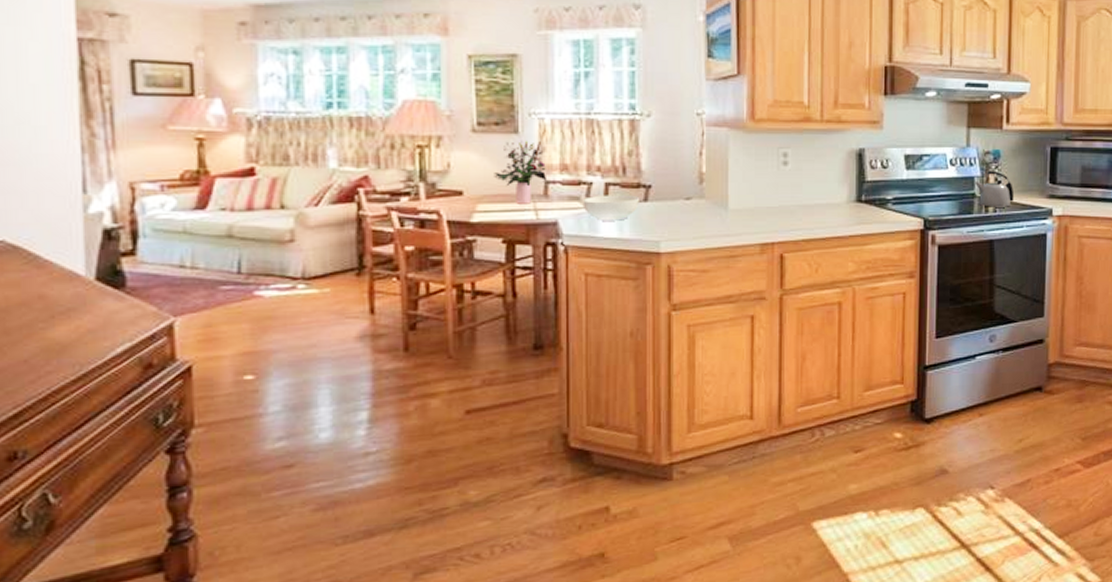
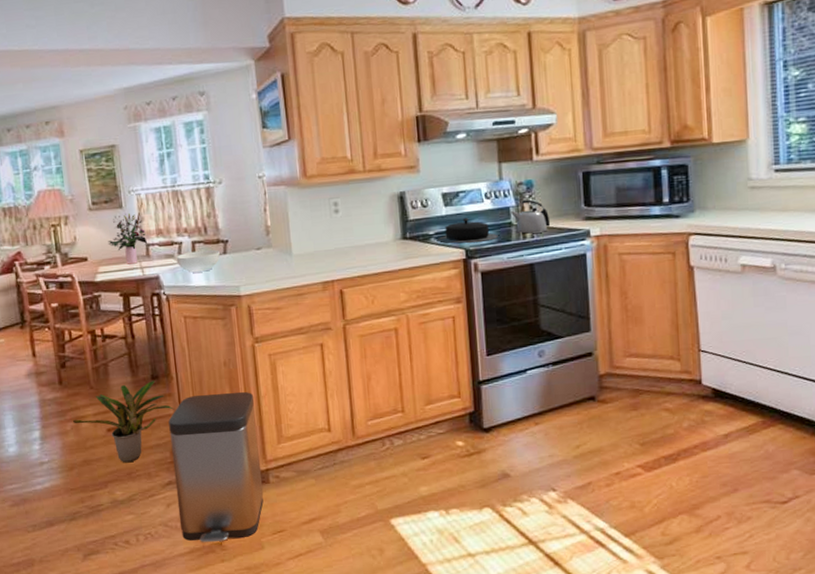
potted plant: none [417,351,560,455] -> present [72,381,175,463]
pedal bin: none [551,368,664,555] -> present [168,391,264,543]
cooking pot: none [895,183,960,212] -> present [438,217,498,244]

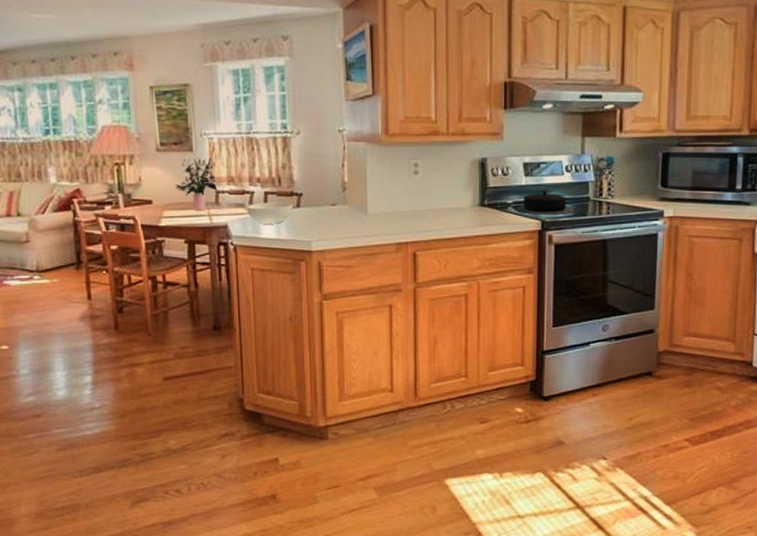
potted plant: present [72,381,175,463] -> none [127,331,236,413]
pedal bin: present [168,391,264,543] -> none [228,347,321,495]
kettle: present [510,199,551,234] -> none [588,176,627,211]

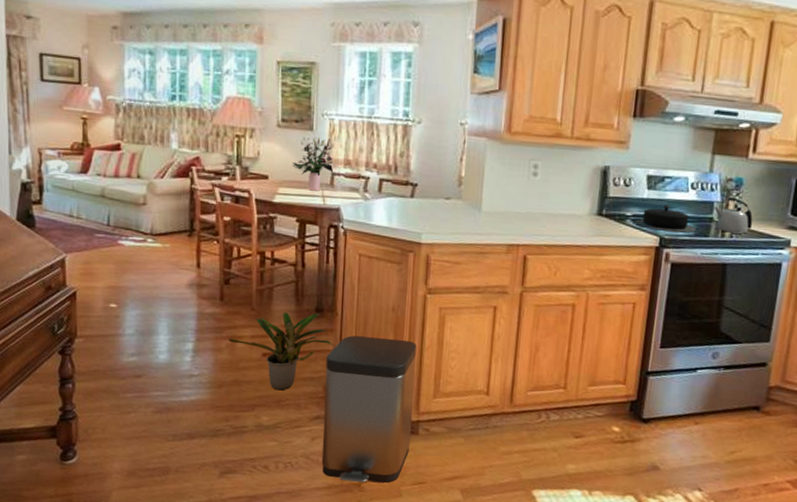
potted plant: none [127,331,236,413] -> present [228,312,335,391]
pedal bin: none [228,347,321,495] -> present [321,335,418,484]
bowl: present [246,202,294,224] -> none [360,189,408,212]
kettle: none [588,176,627,211] -> present [713,197,753,235]

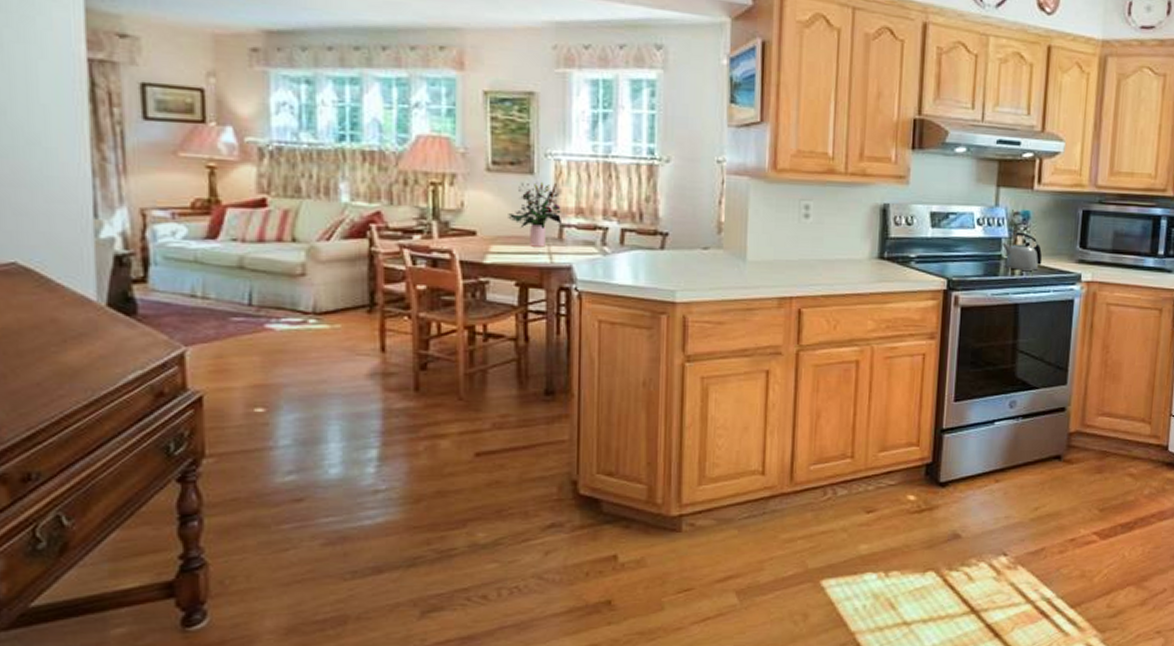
potted plant: present [228,312,335,391] -> none [427,397,571,498]
pedal bin: present [321,335,418,484] -> none [559,419,676,601]
cooking pot: present [634,204,697,233] -> none [918,242,985,273]

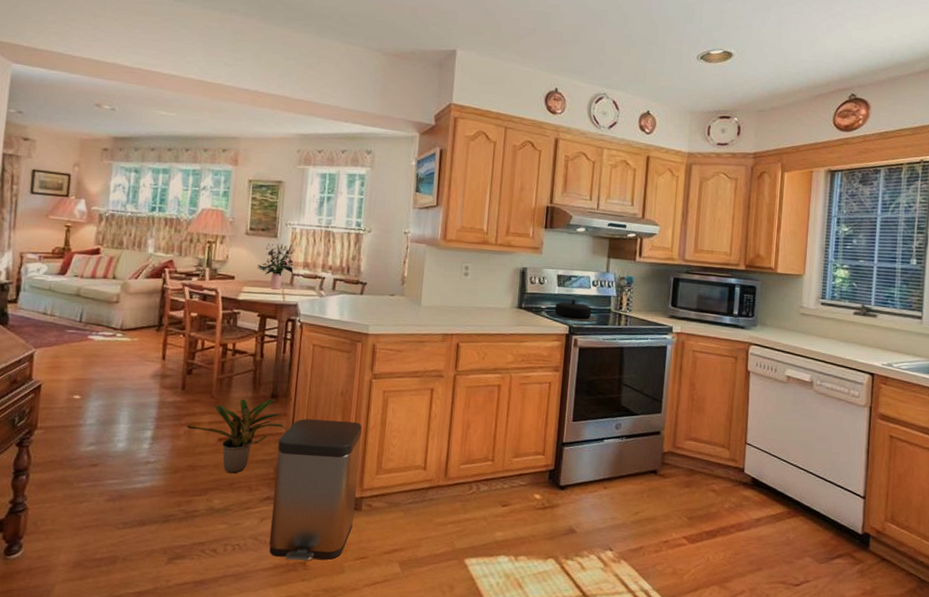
potted plant: none [427,397,571,498] -> present [186,399,287,474]
pedal bin: none [559,419,676,601] -> present [269,419,363,562]
cooking pot: none [918,242,985,273] -> present [547,298,598,322]
kettle: present [1001,232,1043,272] -> none [611,292,642,323]

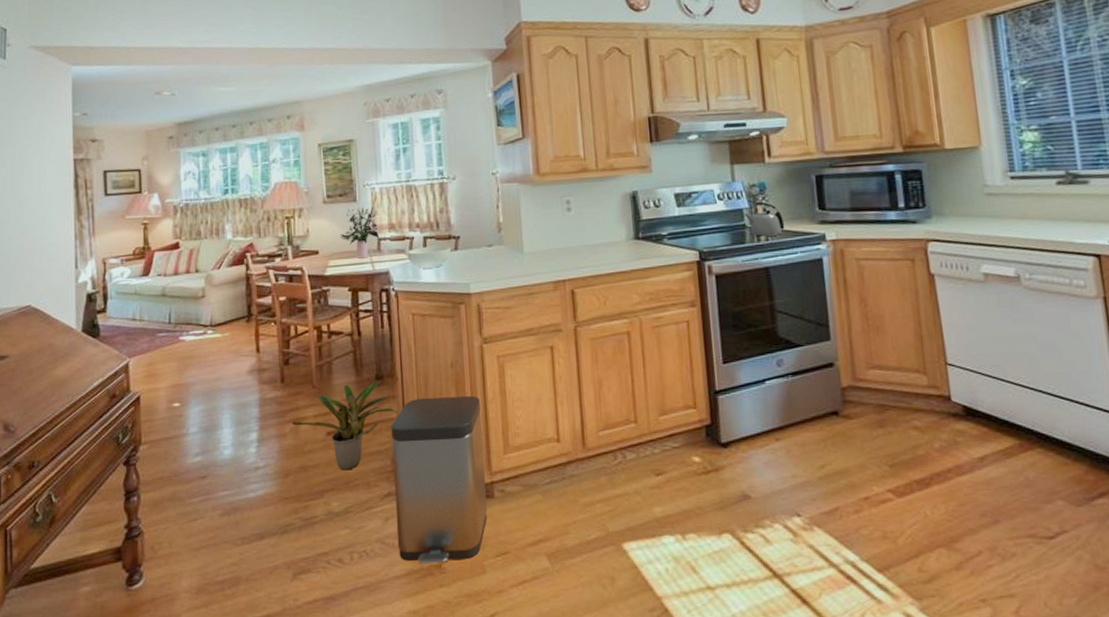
bowl: none [316,287,358,307] -> present [407,245,452,269]
cooking pot: present [547,298,598,322] -> none [670,218,732,245]
kettle: none [611,292,642,323] -> present [743,202,785,237]

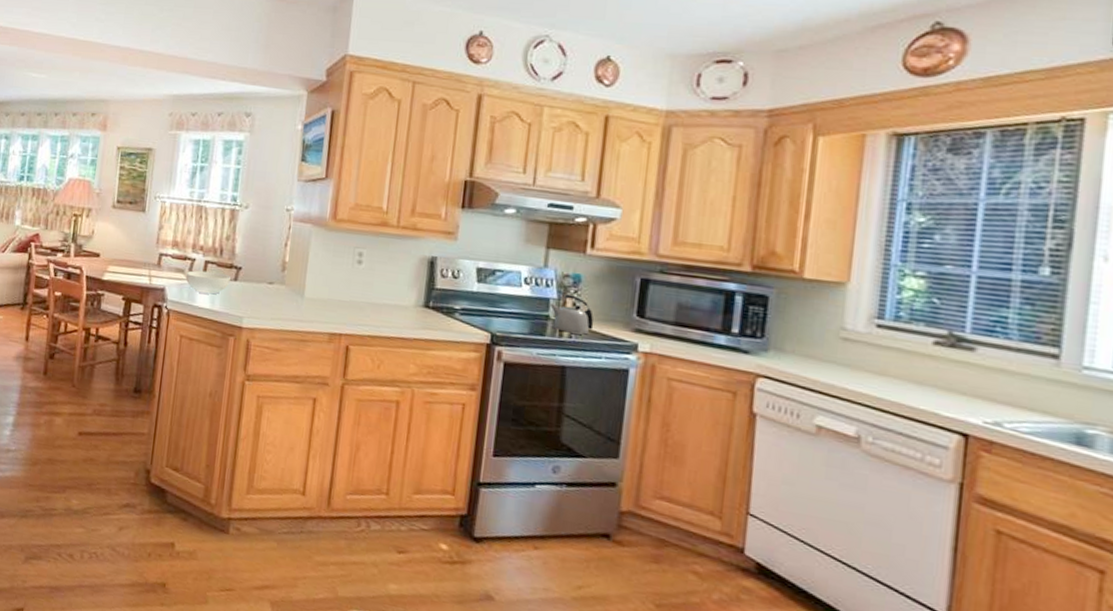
potted plant: present [291,381,398,471] -> none [47,391,150,473]
bouquet: present [340,207,380,259] -> none [123,219,162,271]
pedal bin: present [391,395,488,565] -> none [127,419,233,586]

